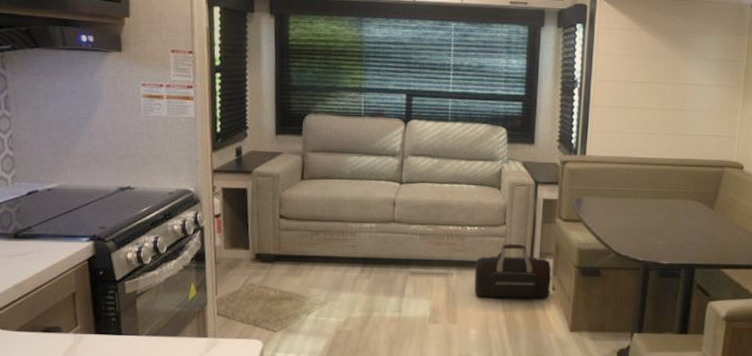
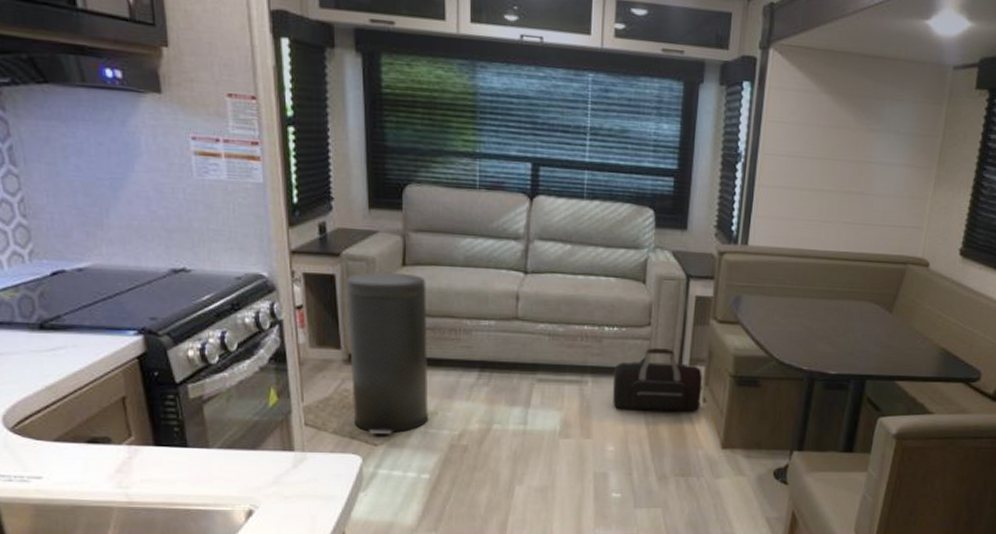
pedal bin: none [256,185,321,322] -> present [347,272,429,434]

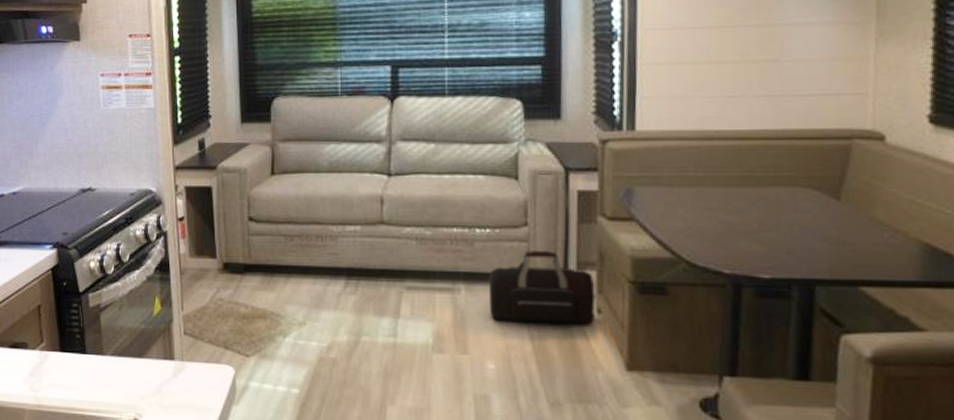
pedal bin: present [347,272,429,434] -> none [222,182,297,345]

